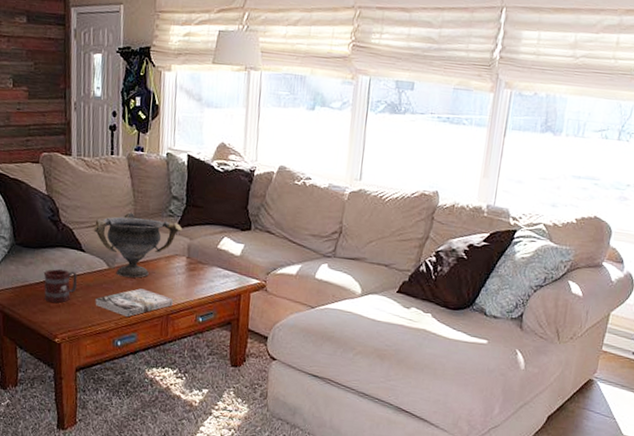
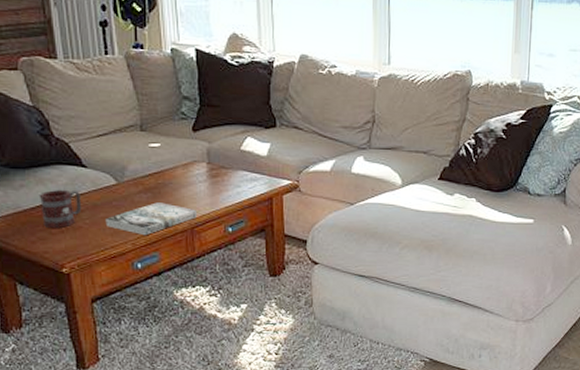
decorative bowl: present [93,212,183,278] -> none [93,118,199,191]

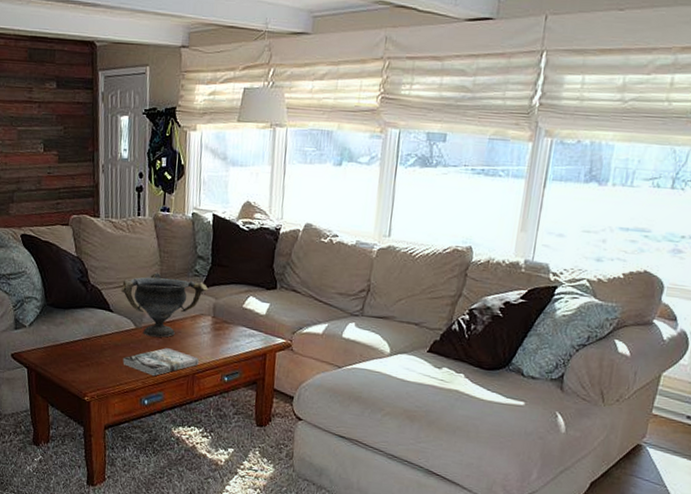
mug: present [40,190,81,228] -> none [73,329,106,362]
decorative bowl: none [93,118,199,191] -> present [120,272,209,338]

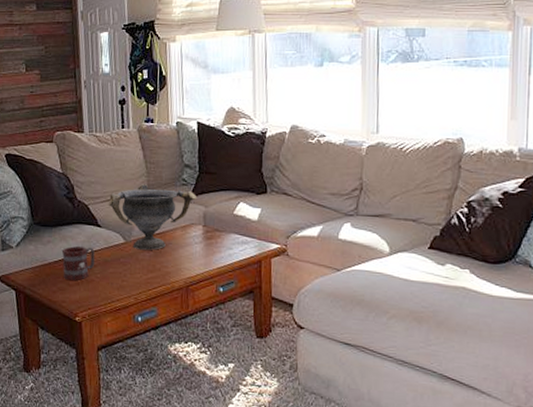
mug: none [73,329,106,362] -> present [62,246,95,280]
book: present [123,348,200,376] -> none [113,261,193,291]

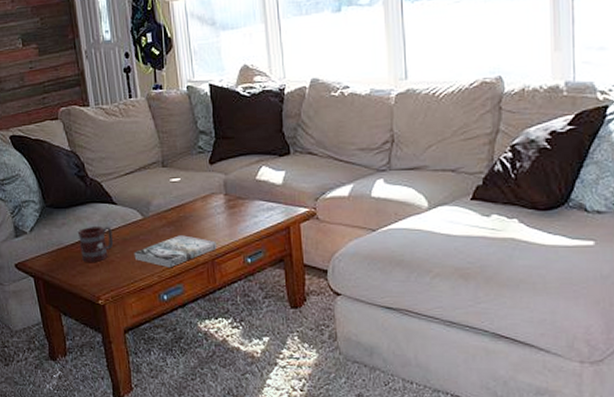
decorative bowl: present [108,184,197,250] -> none [122,155,216,225]
book: none [113,261,193,291] -> present [134,235,218,267]

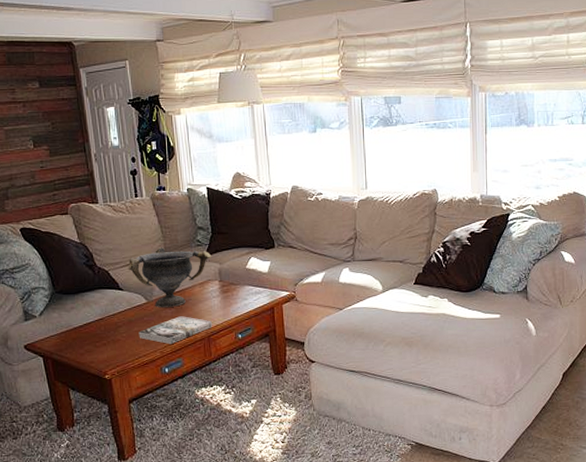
mug: present [78,227,113,262] -> none [87,310,119,342]
decorative bowl: none [122,155,216,225] -> present [128,247,212,307]

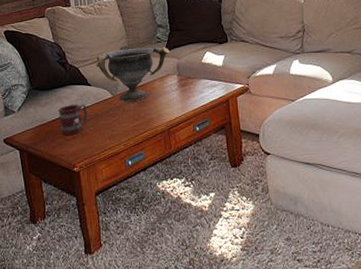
mug: none [87,310,119,342] -> present [59,104,87,135]
book: present [138,316,213,344] -> none [104,109,172,137]

